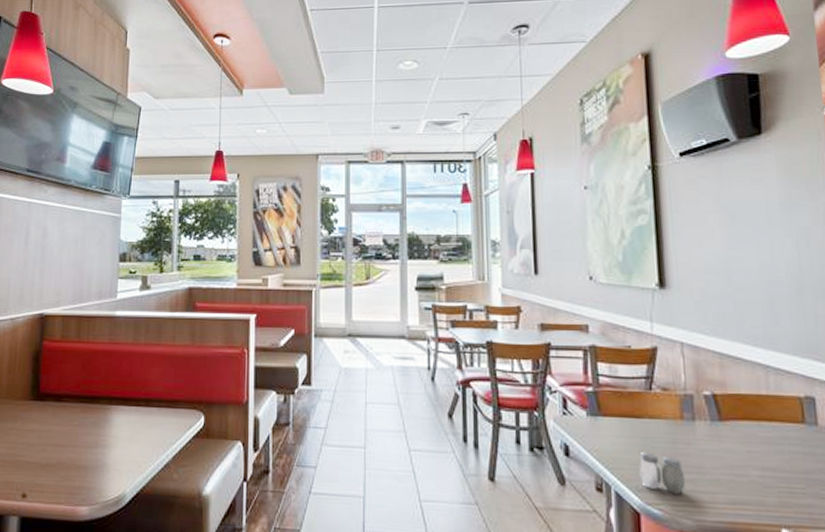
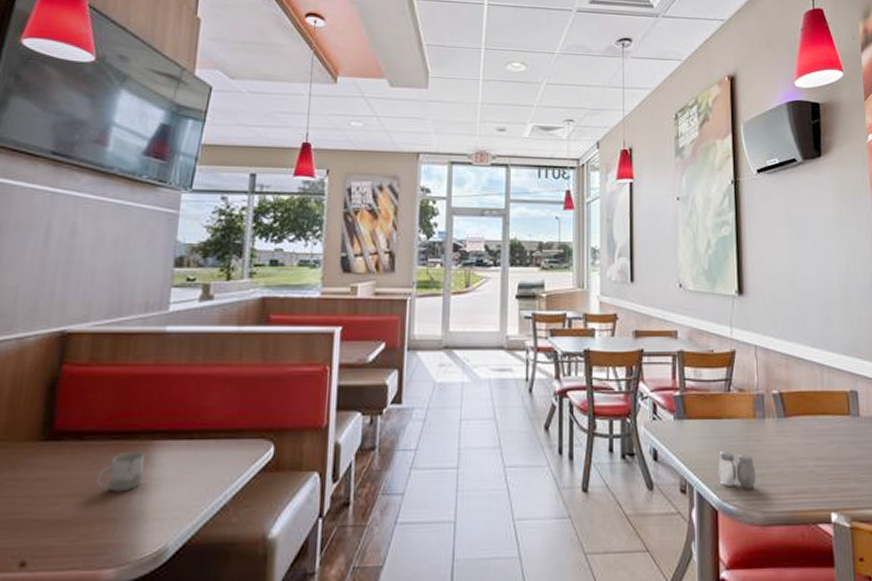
cup: none [72,413,105,446] -> present [97,451,145,492]

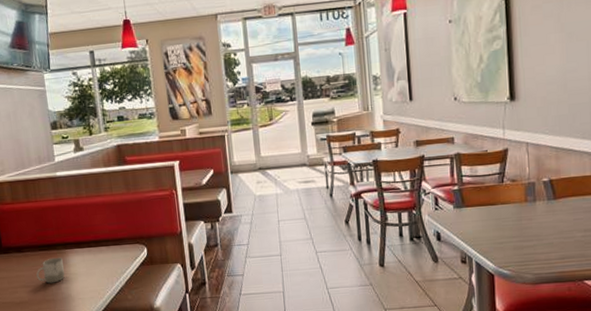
salt and pepper shaker: present [717,450,756,489] -> none [493,229,528,257]

